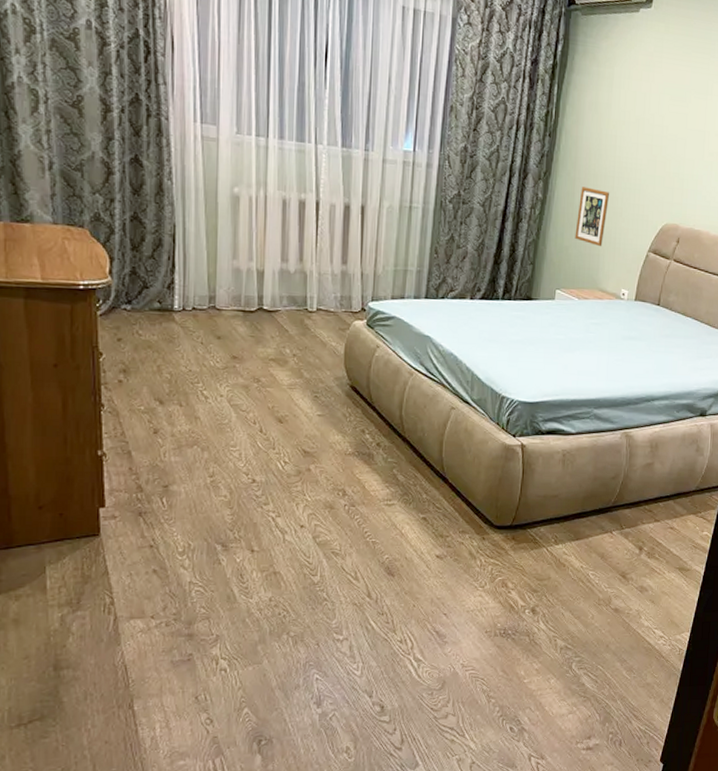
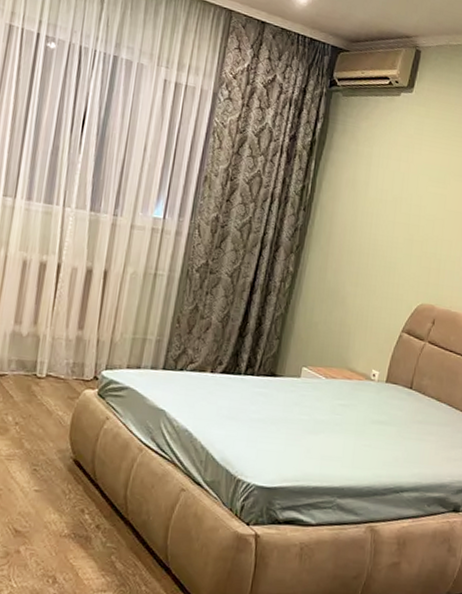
picture frame: present [575,187,609,247] -> none [325,262,363,325]

